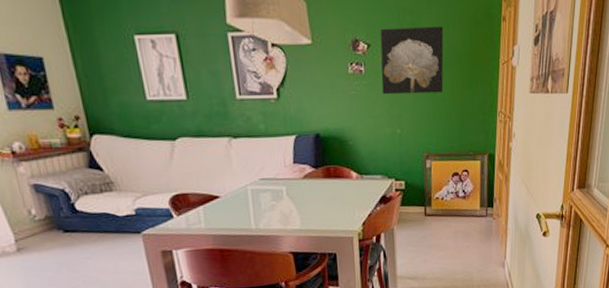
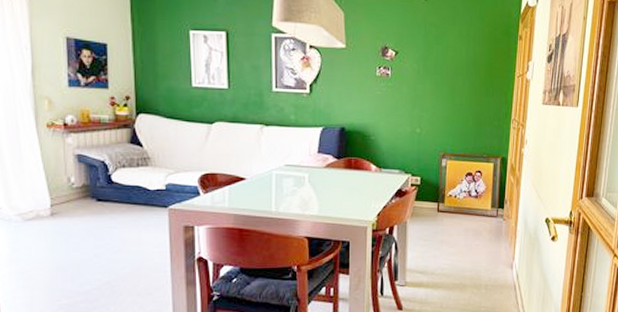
wall art: present [380,26,444,95] -> none [406,39,466,99]

